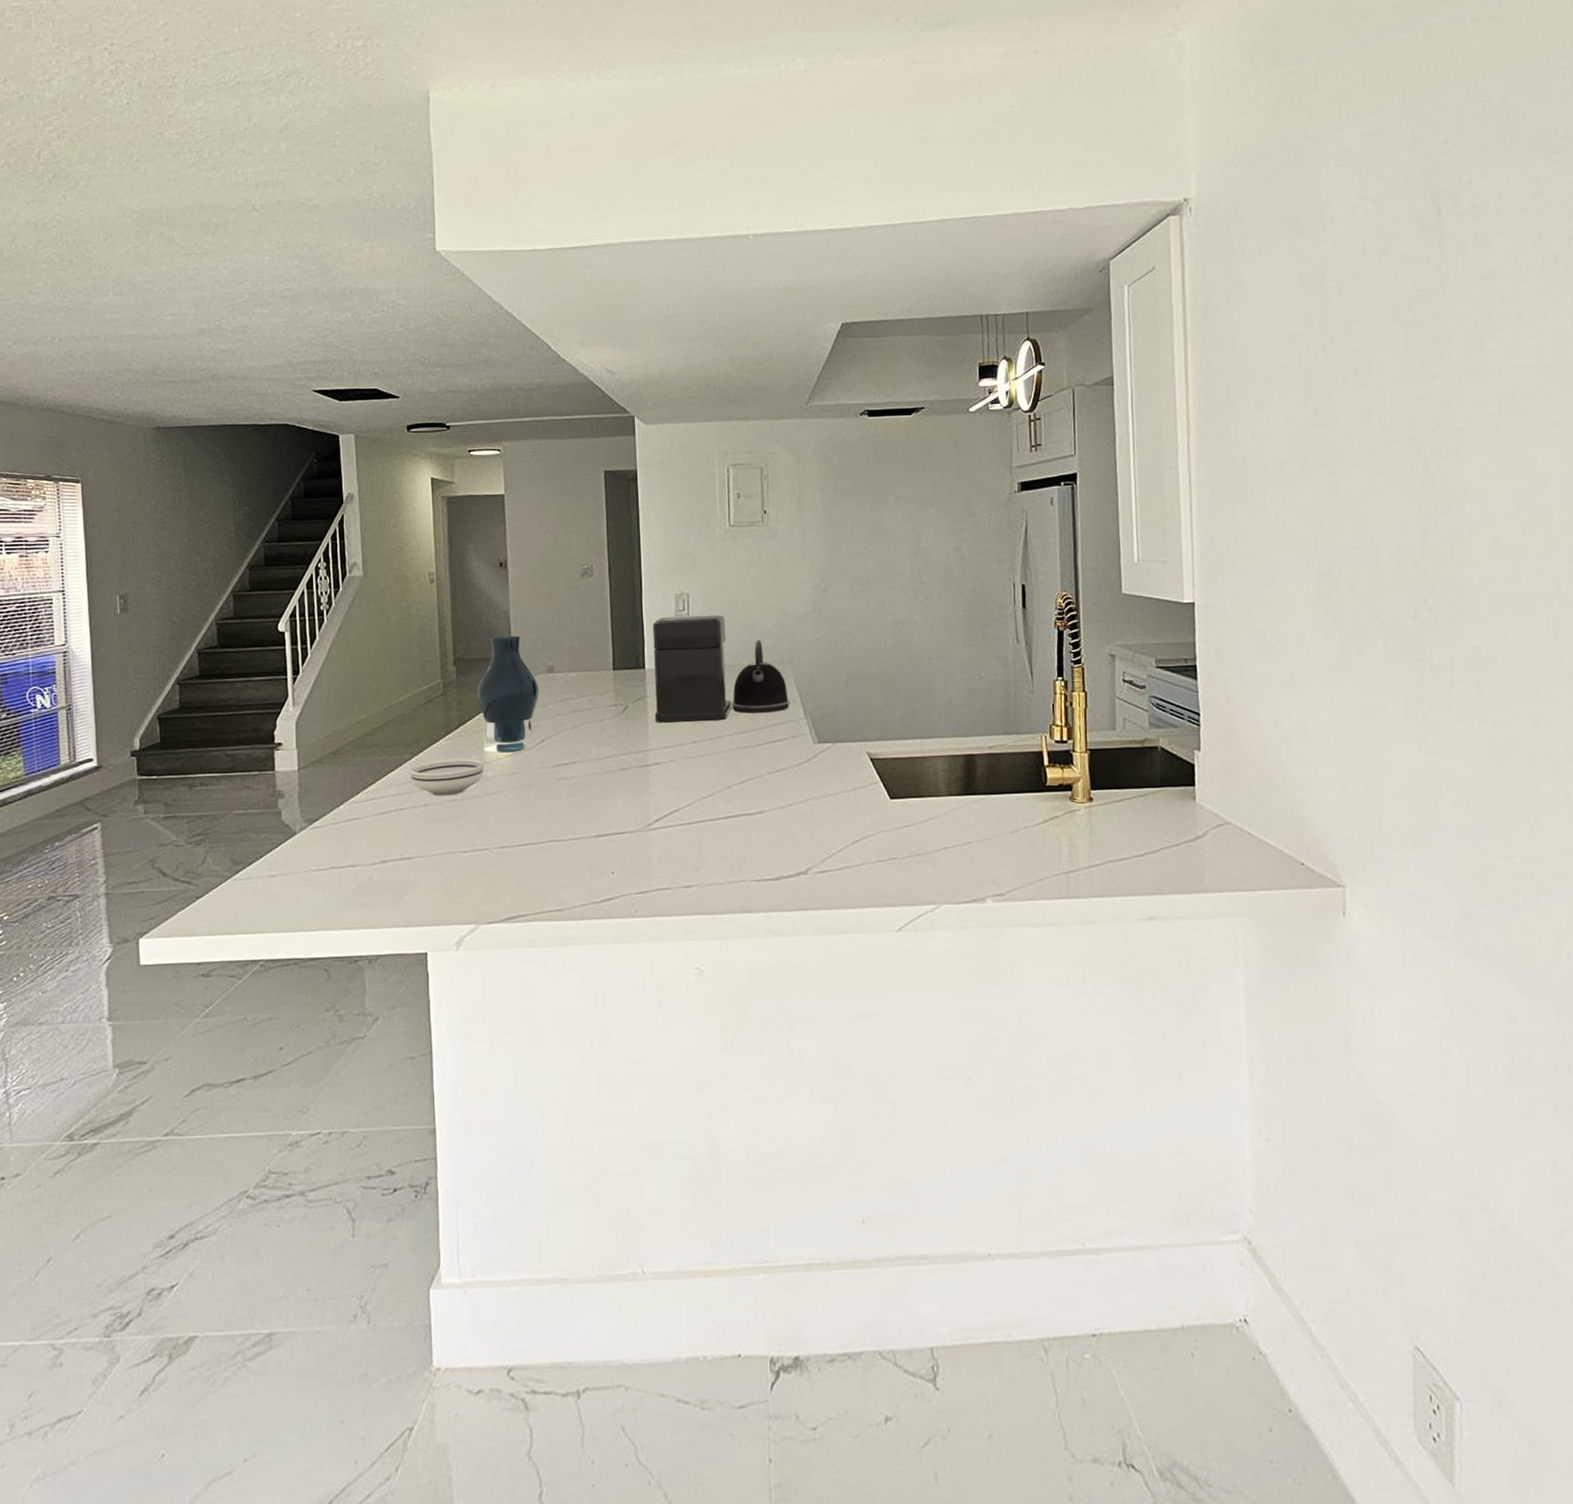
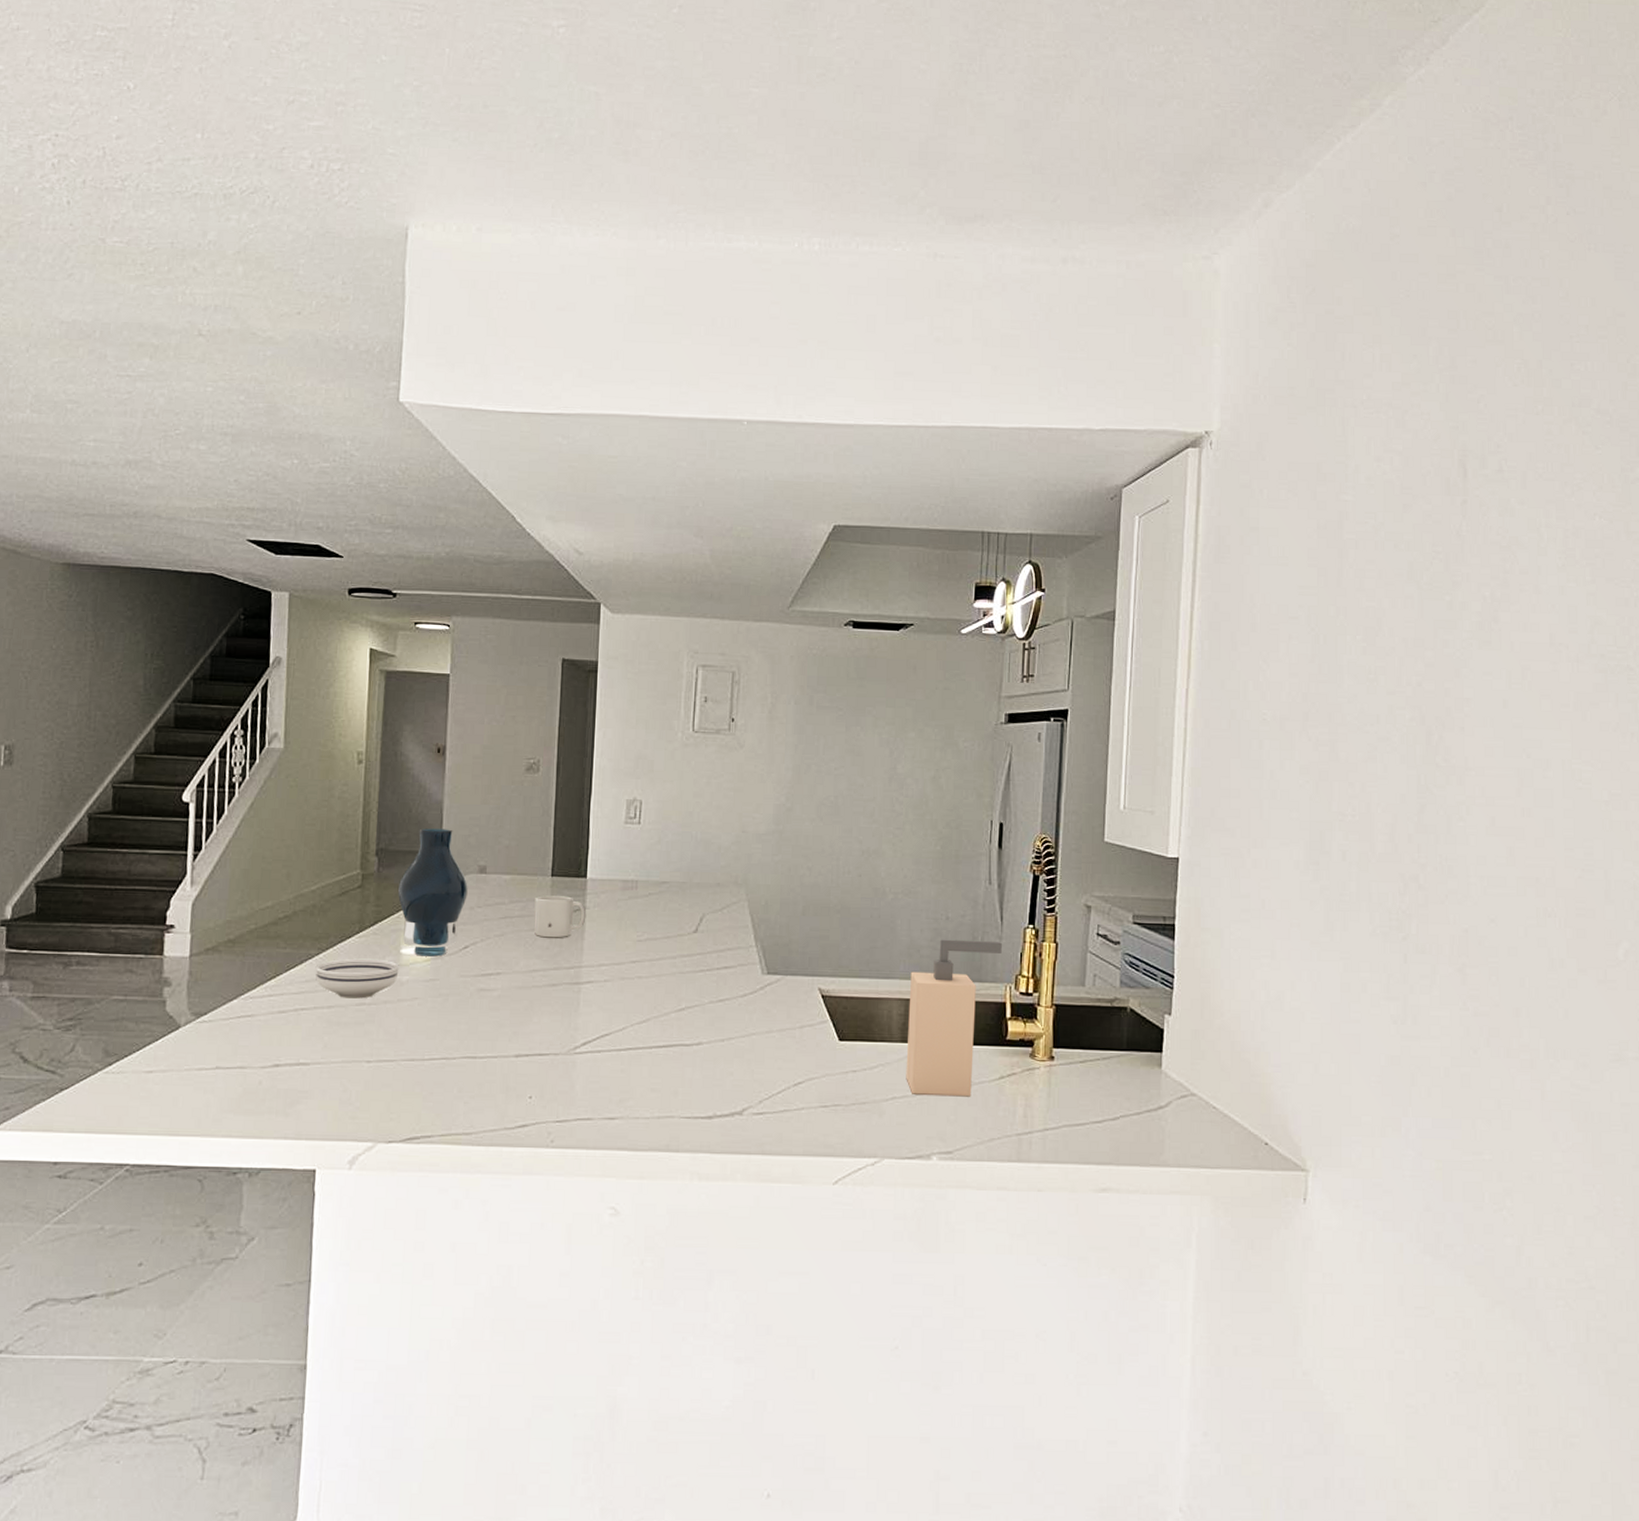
mug: none [600,687,648,728] -> present [534,895,587,939]
coffee maker: present [652,614,732,723] -> none [592,824,679,941]
kettle: present [732,640,789,714] -> none [678,857,740,938]
soap dispenser: none [951,694,1035,843] -> present [906,939,1002,1097]

